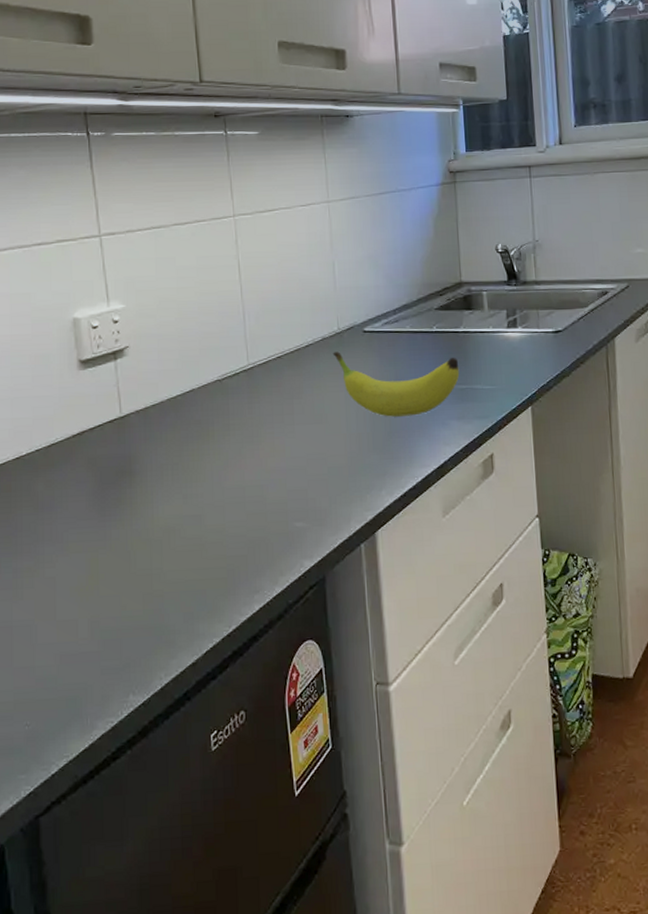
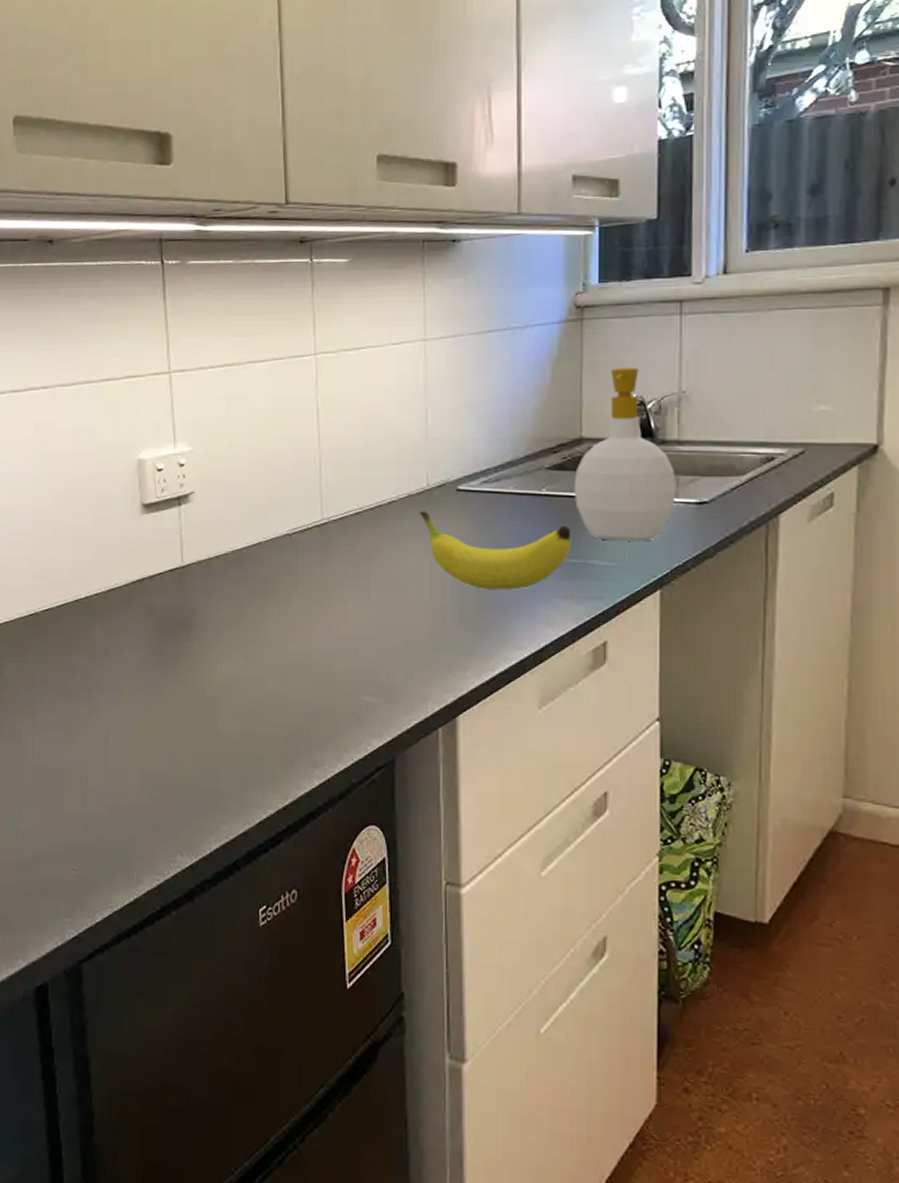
soap bottle: none [458,221,538,368] -> present [573,367,677,542]

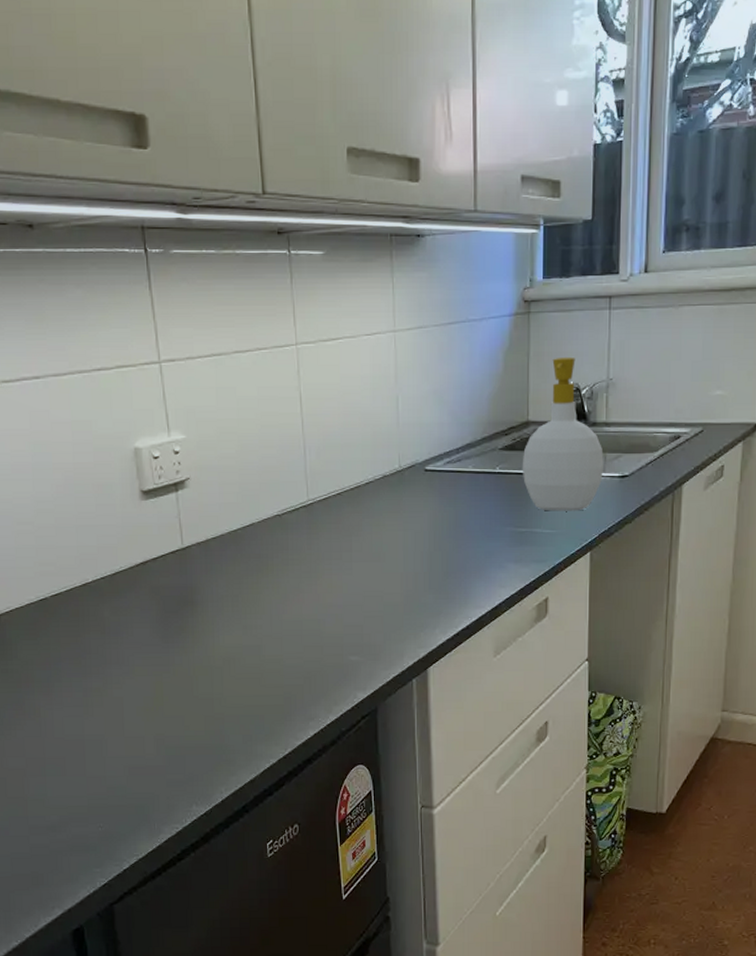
fruit: present [419,511,572,590] -> none [393,490,520,558]

